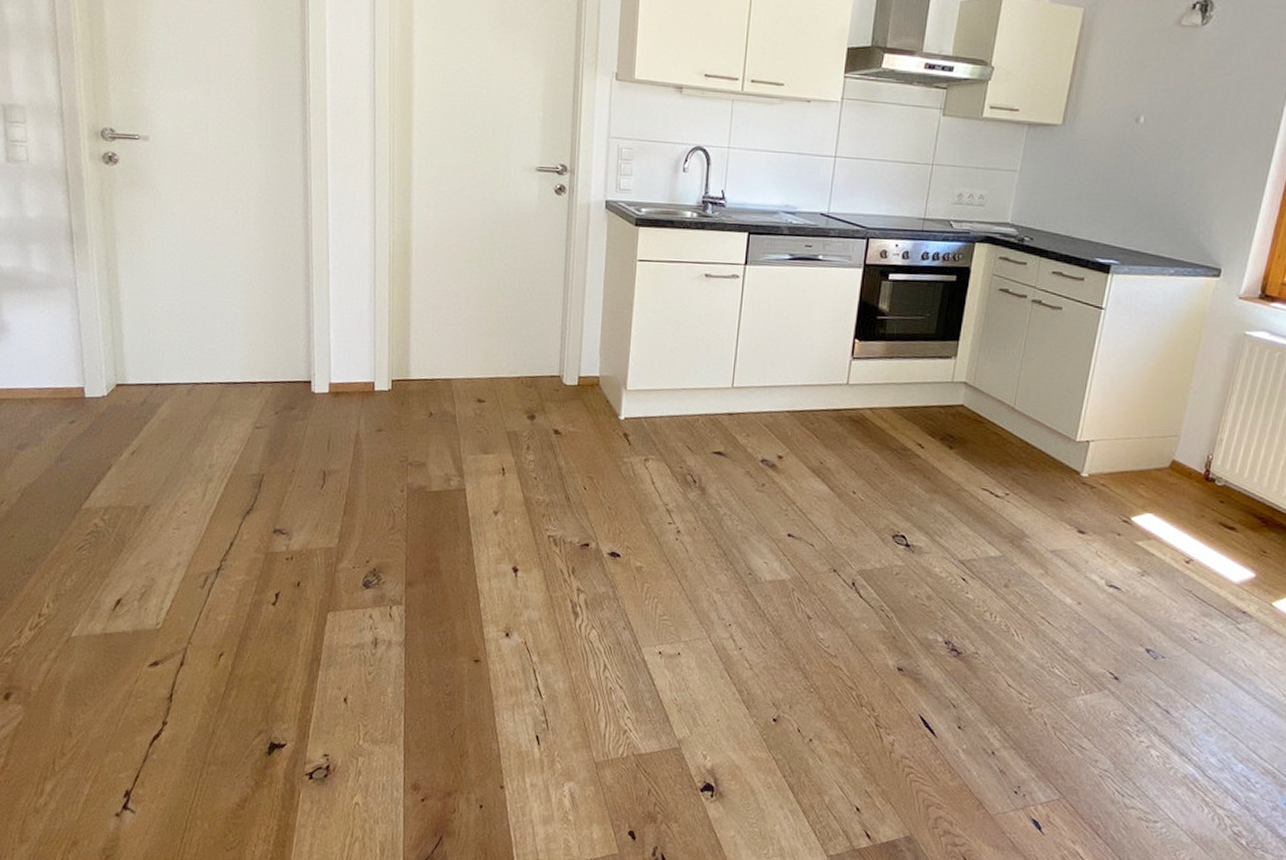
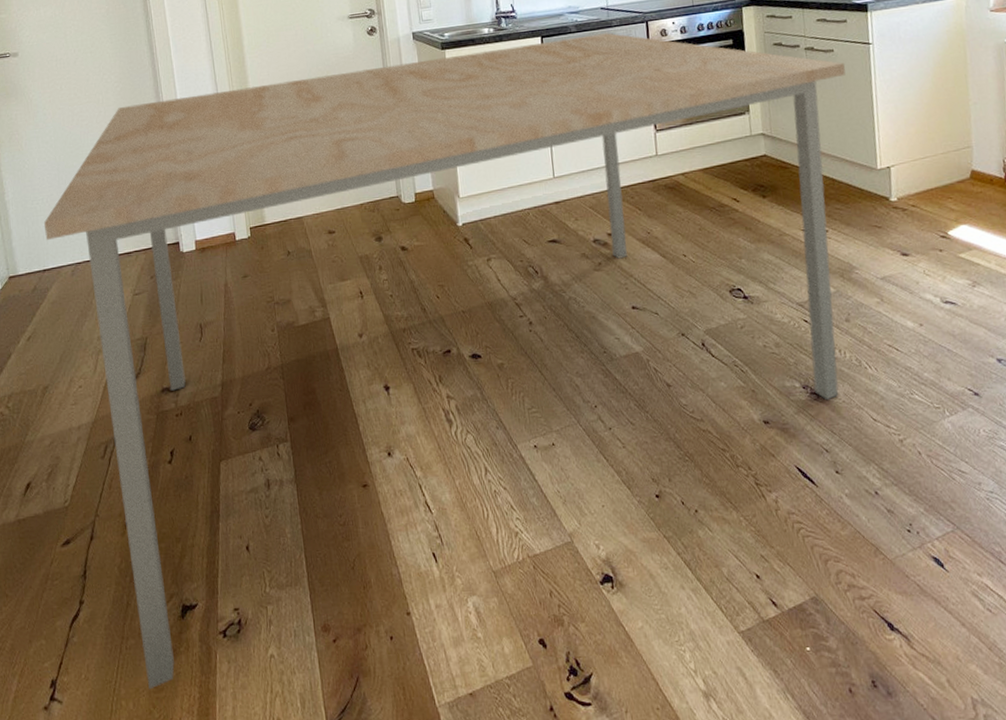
dining table: none [162,221,1071,815] -> present [44,32,846,690]

